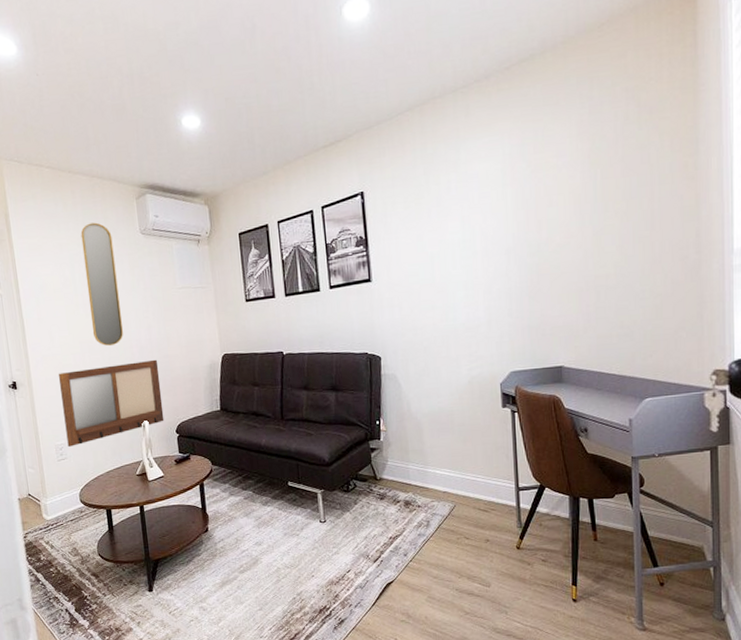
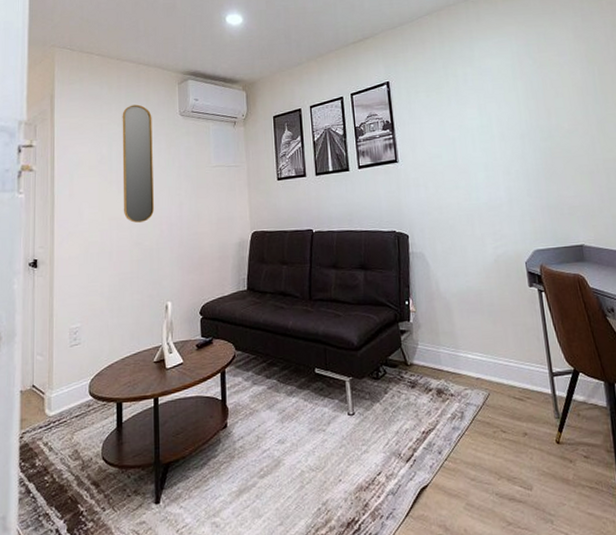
writing board: present [58,359,164,448] -> none [82,237,189,332]

